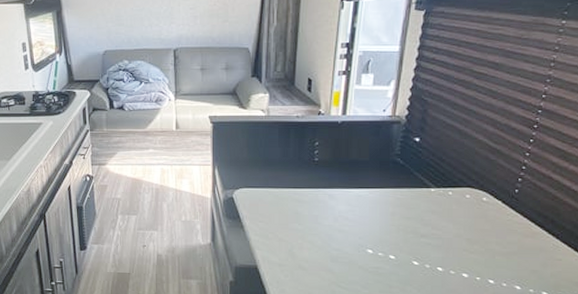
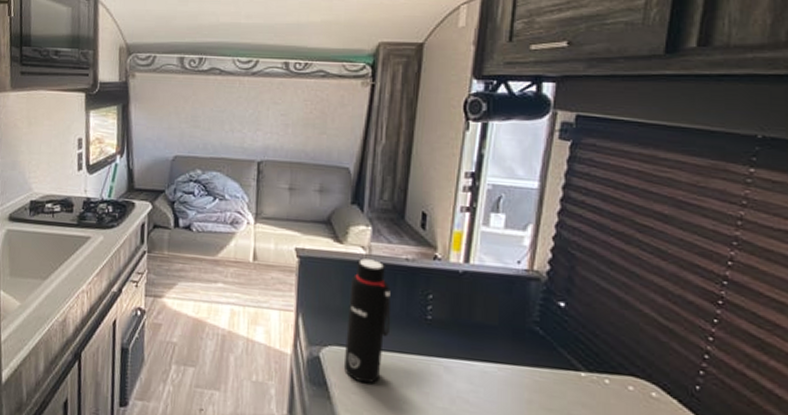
water bottle: none [252,119,287,214] -> present [343,258,391,384]

